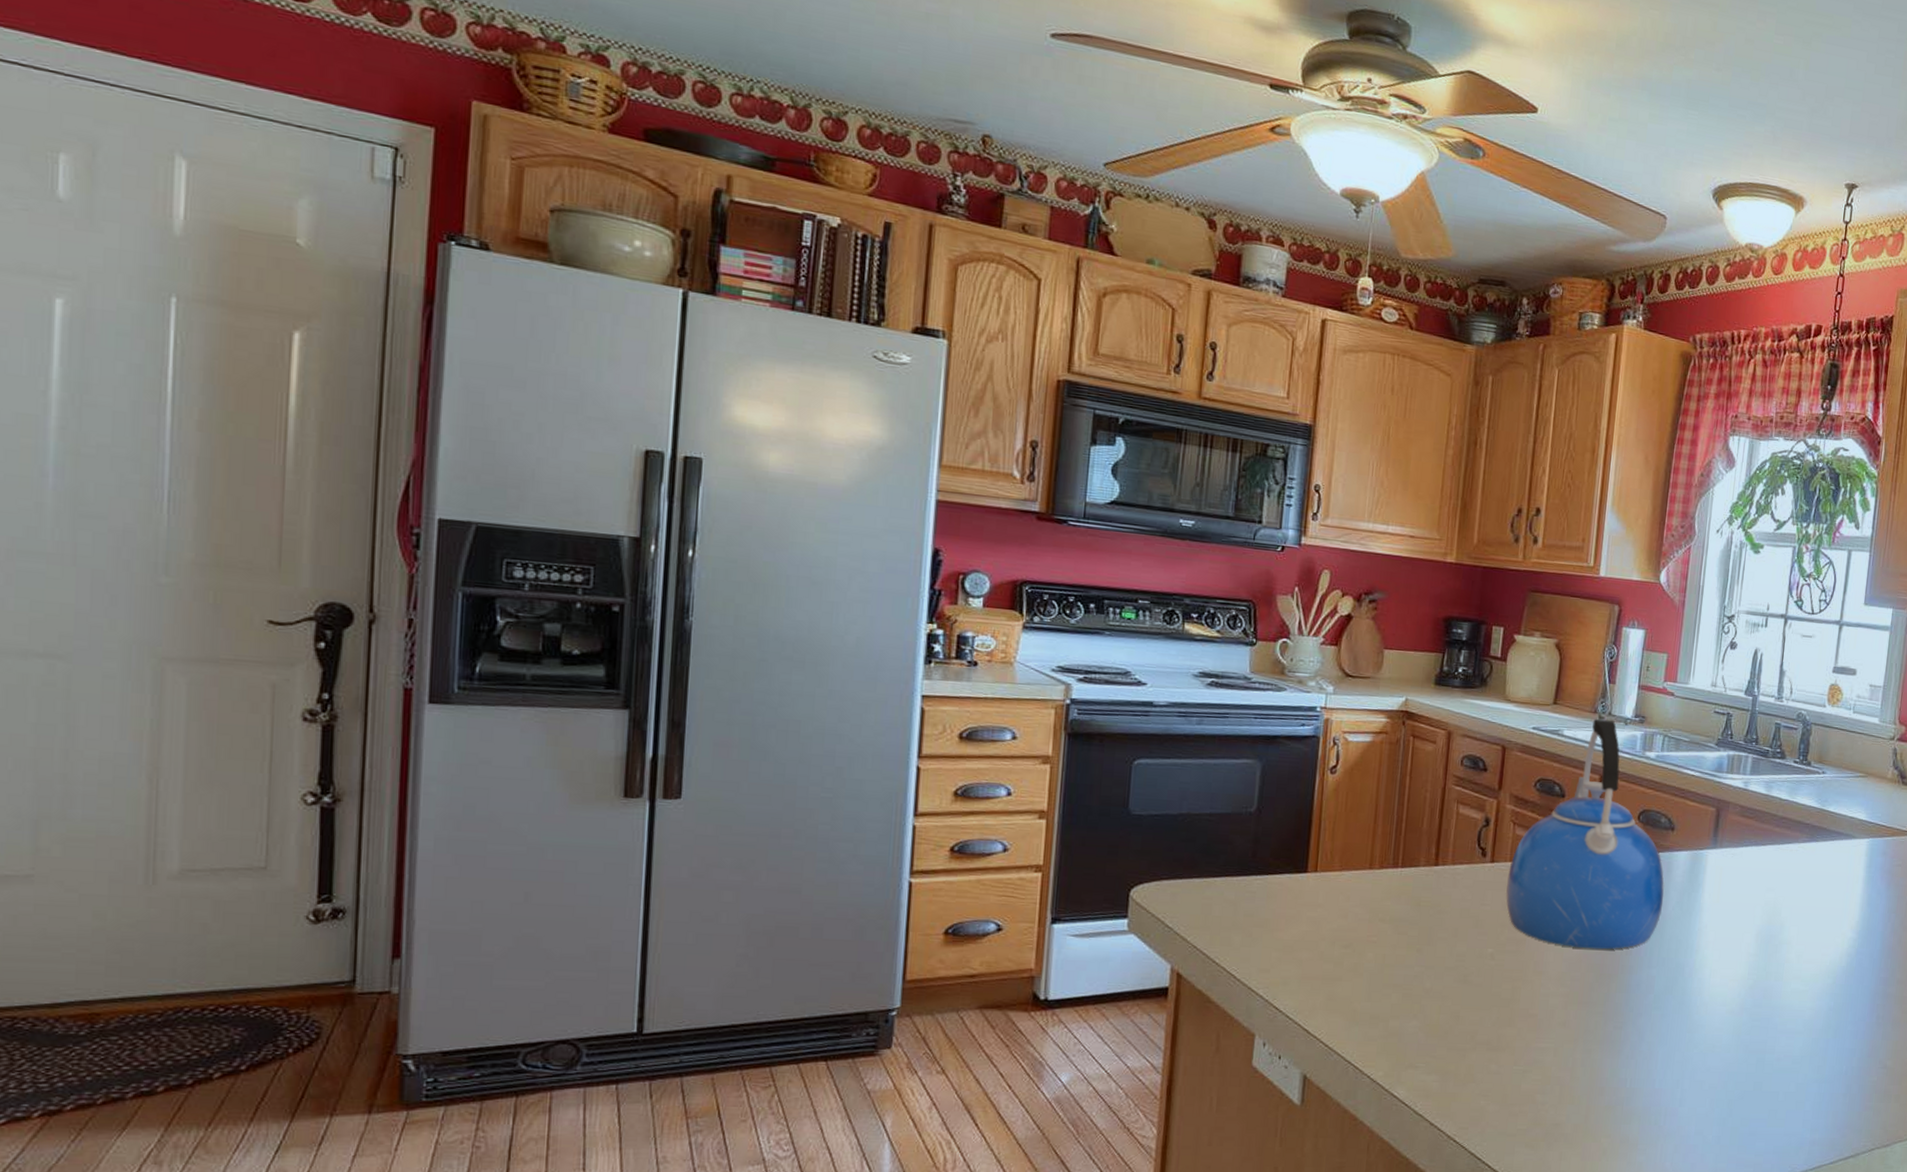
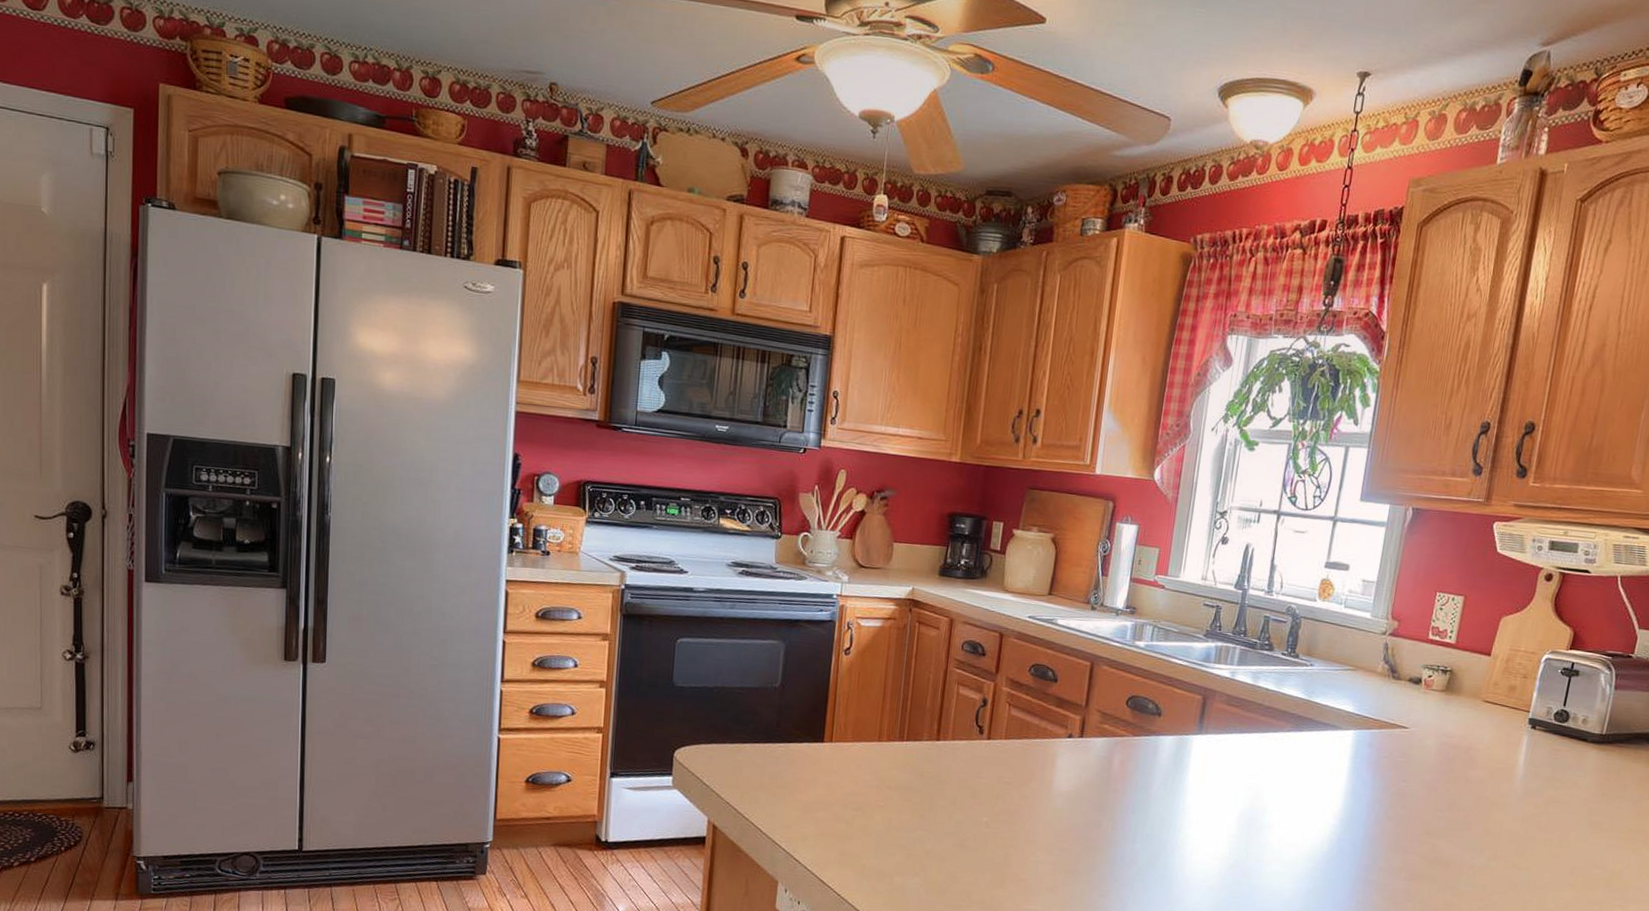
kettle: present [1505,718,1664,950] -> none [1000,609,1150,824]

